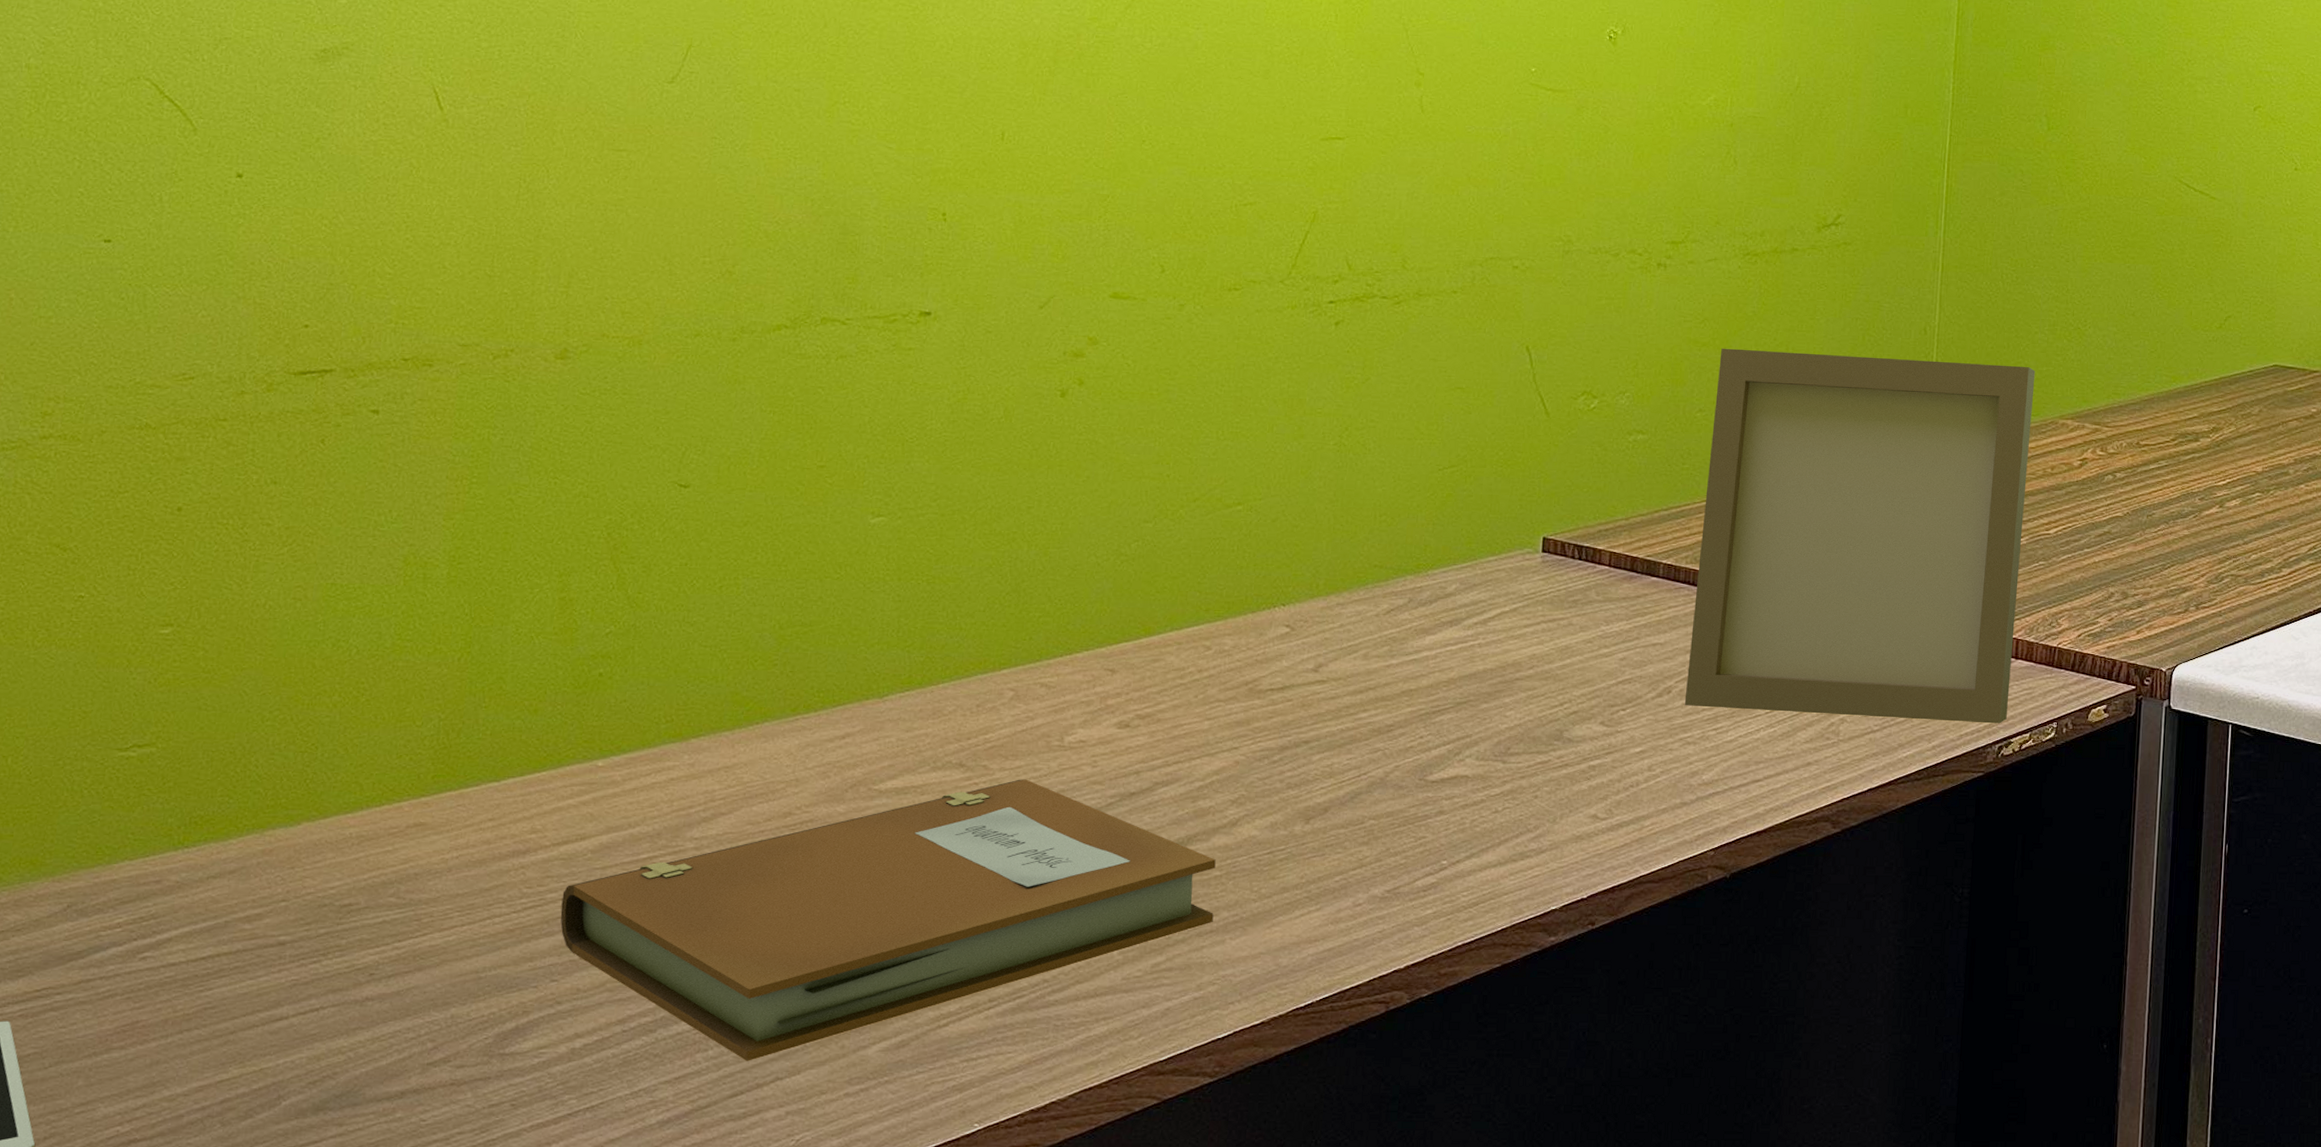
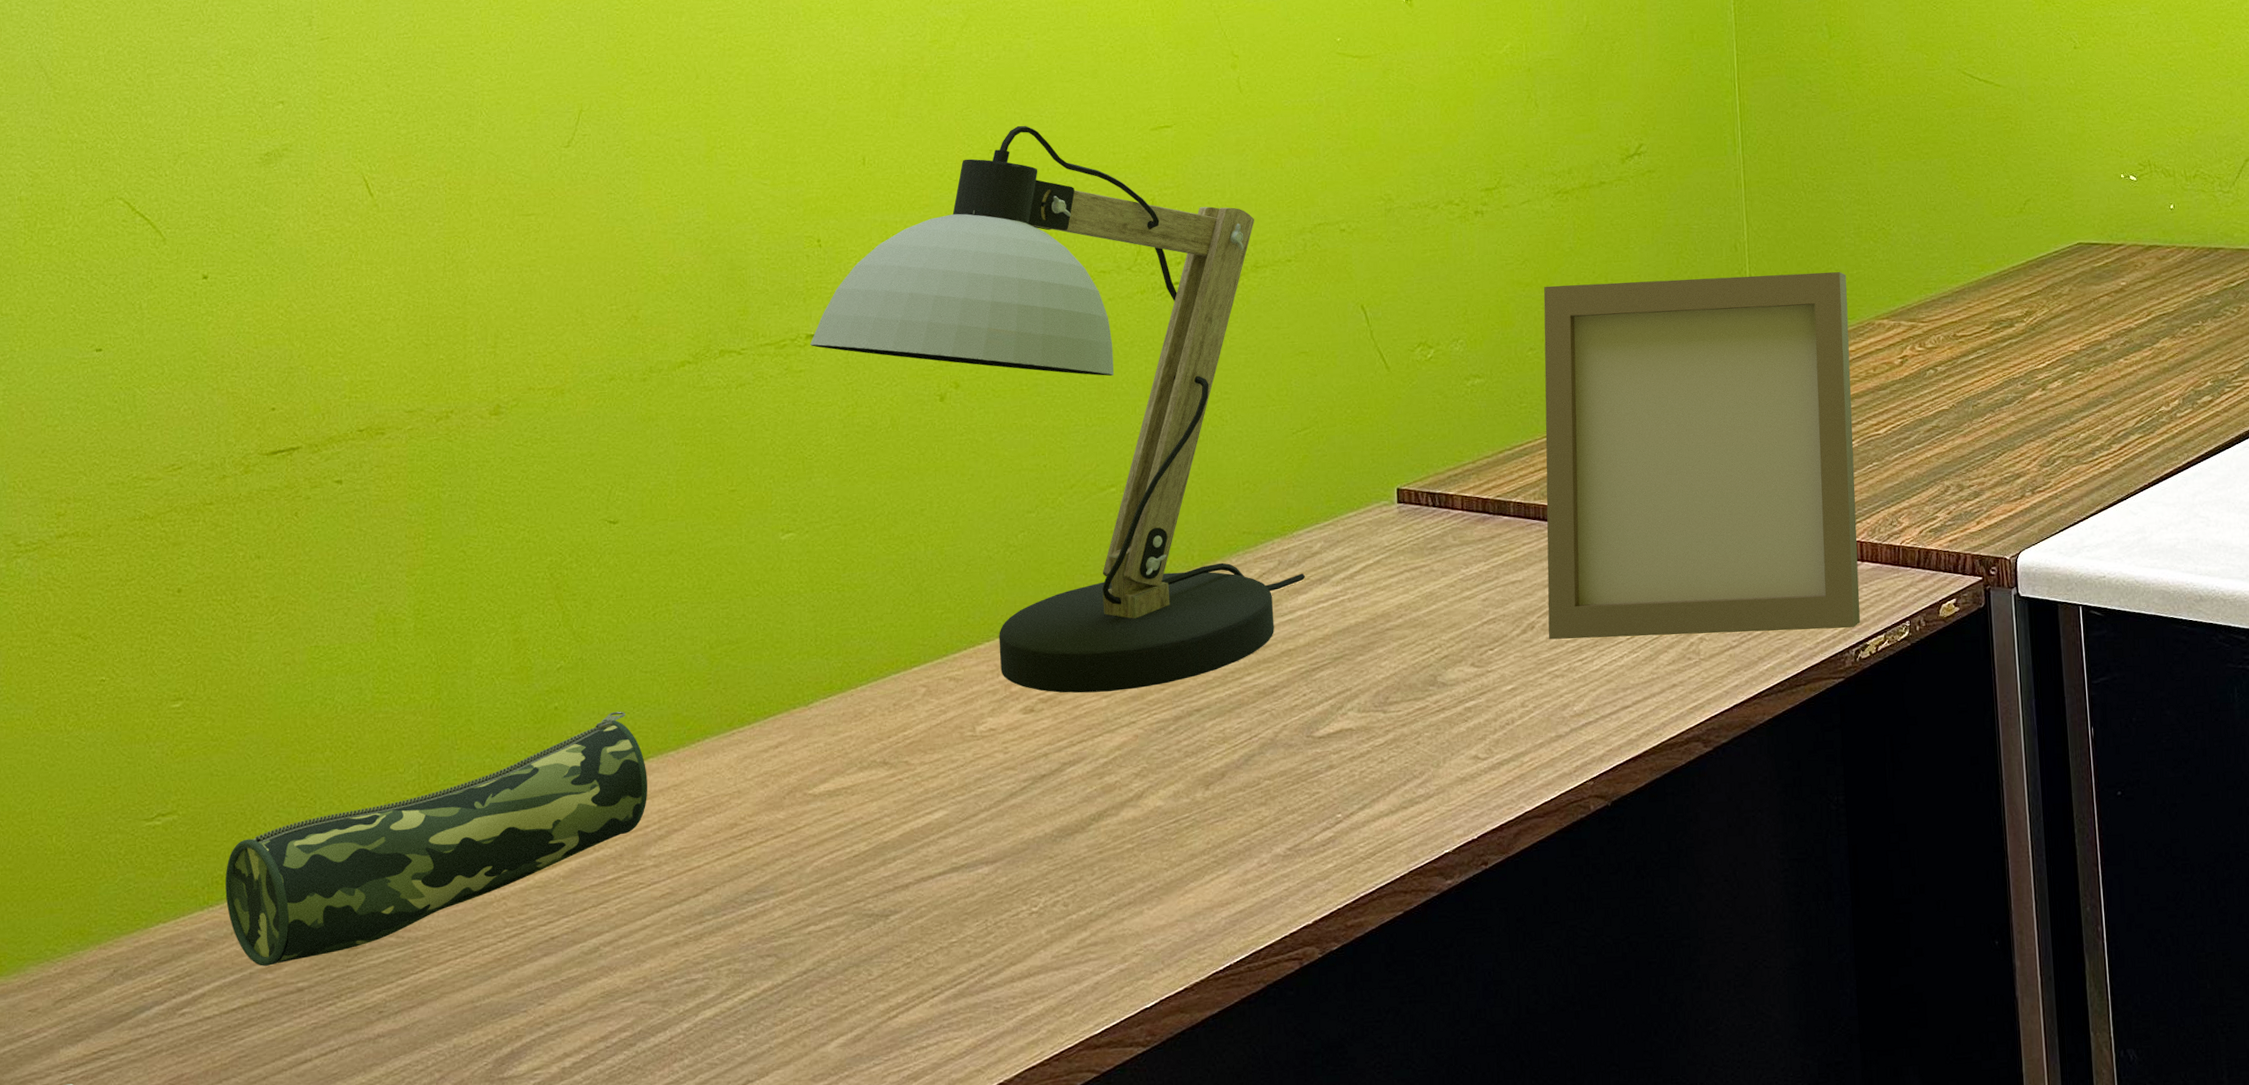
pencil case: none [204,684,697,916] -> present [225,711,648,966]
notebook: present [560,779,1216,1061] -> none [541,771,1130,1067]
desk lamp: none [923,118,1436,714] -> present [810,125,1306,693]

